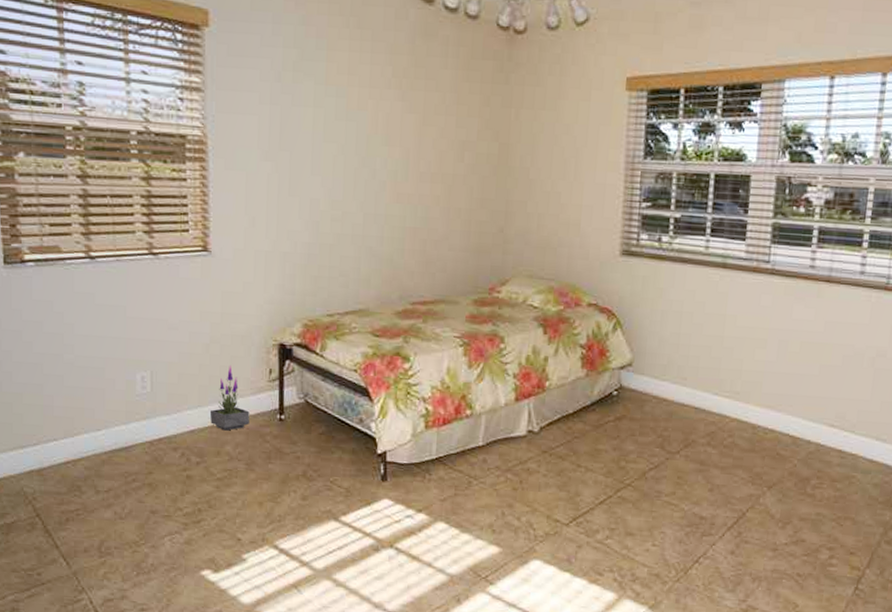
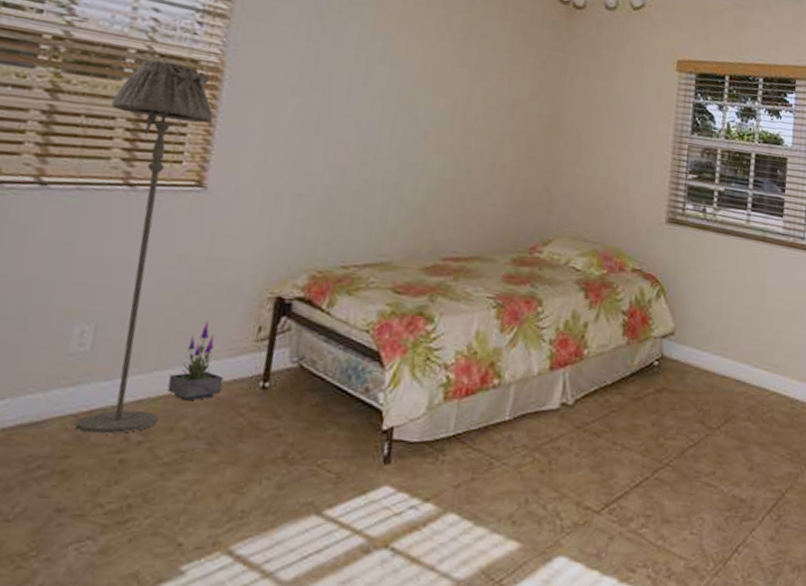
floor lamp: none [127,139,207,456] -> present [75,59,213,434]

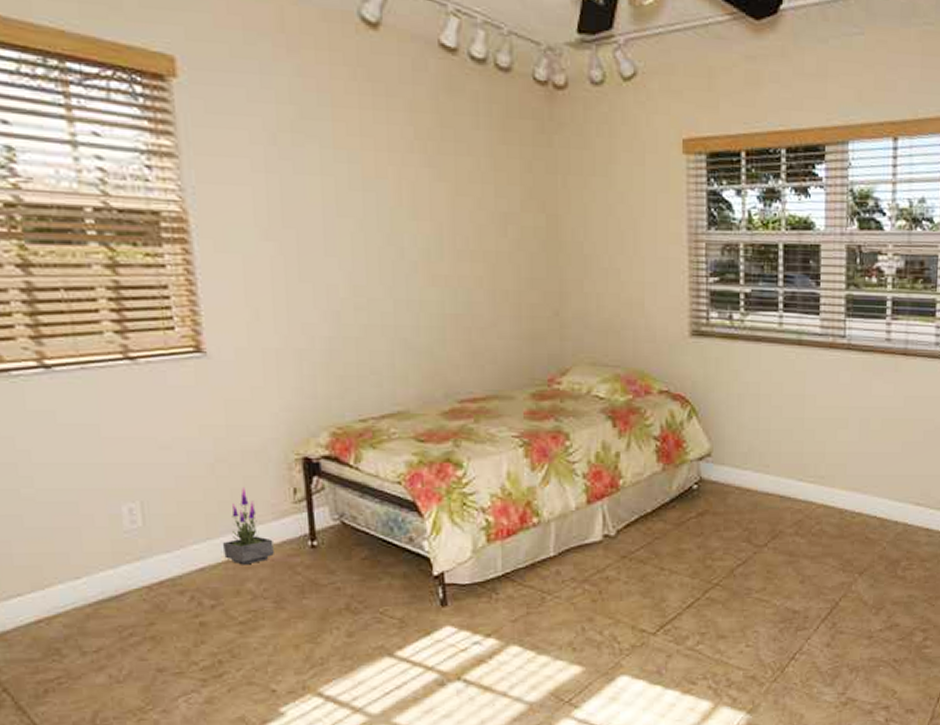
floor lamp: present [75,59,213,434] -> none [86,217,223,602]

